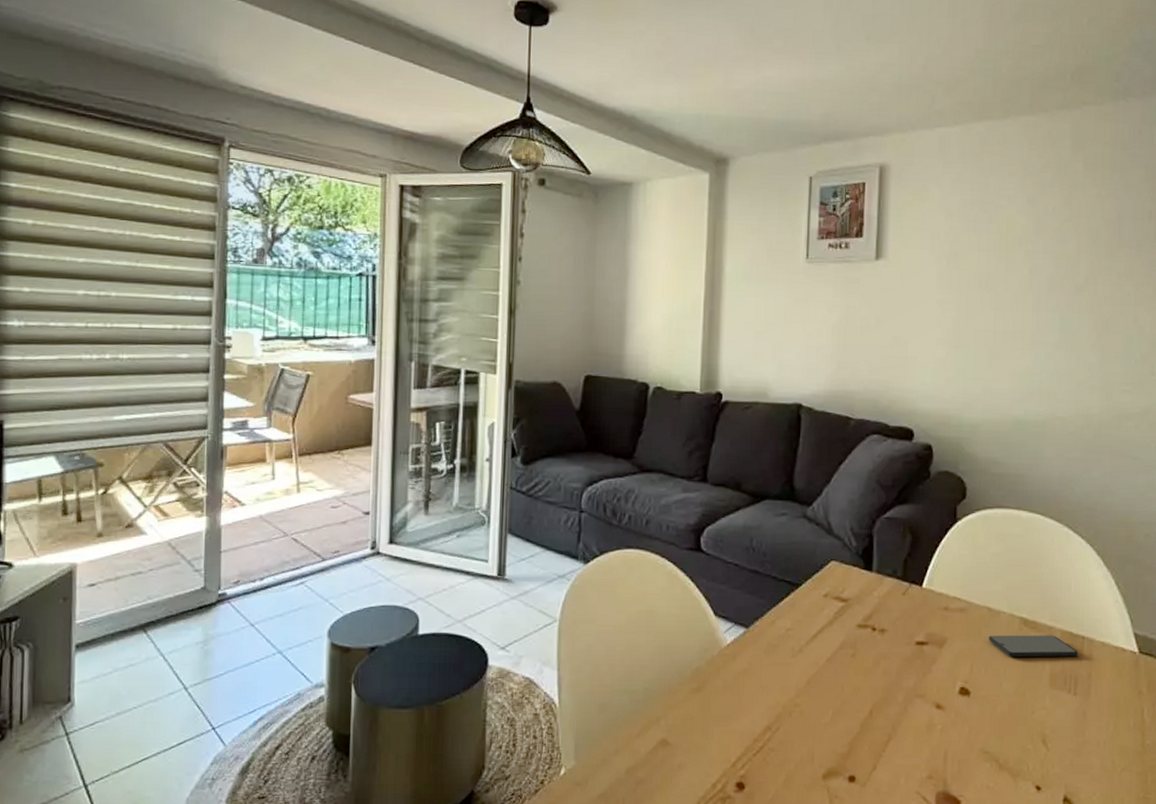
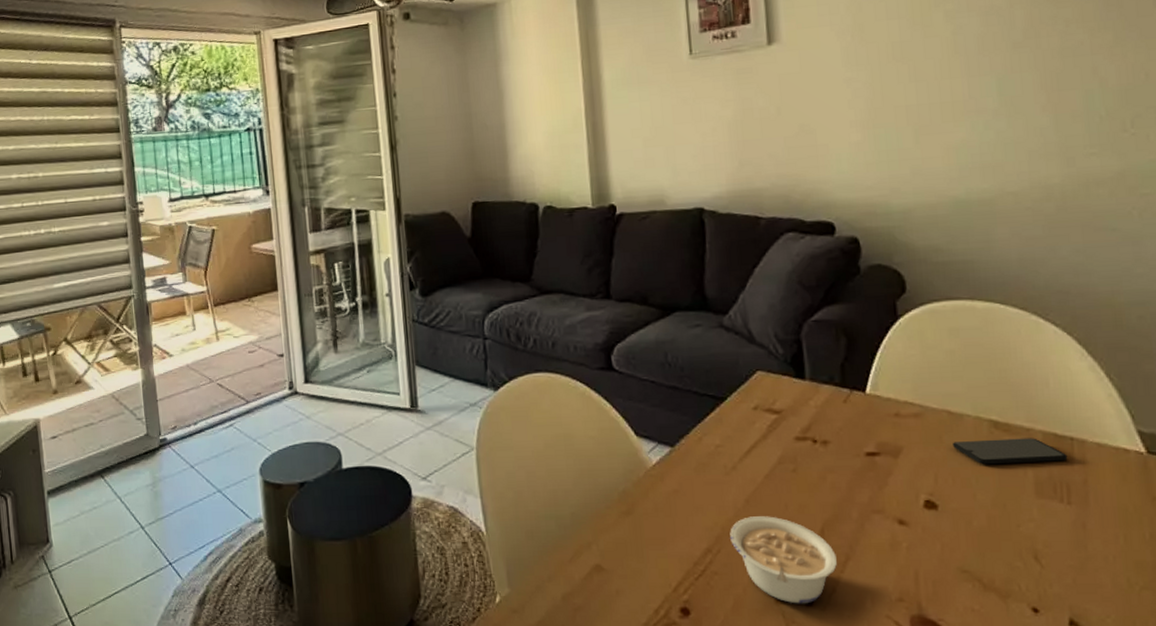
legume: none [789,697,880,780] -> present [730,516,837,604]

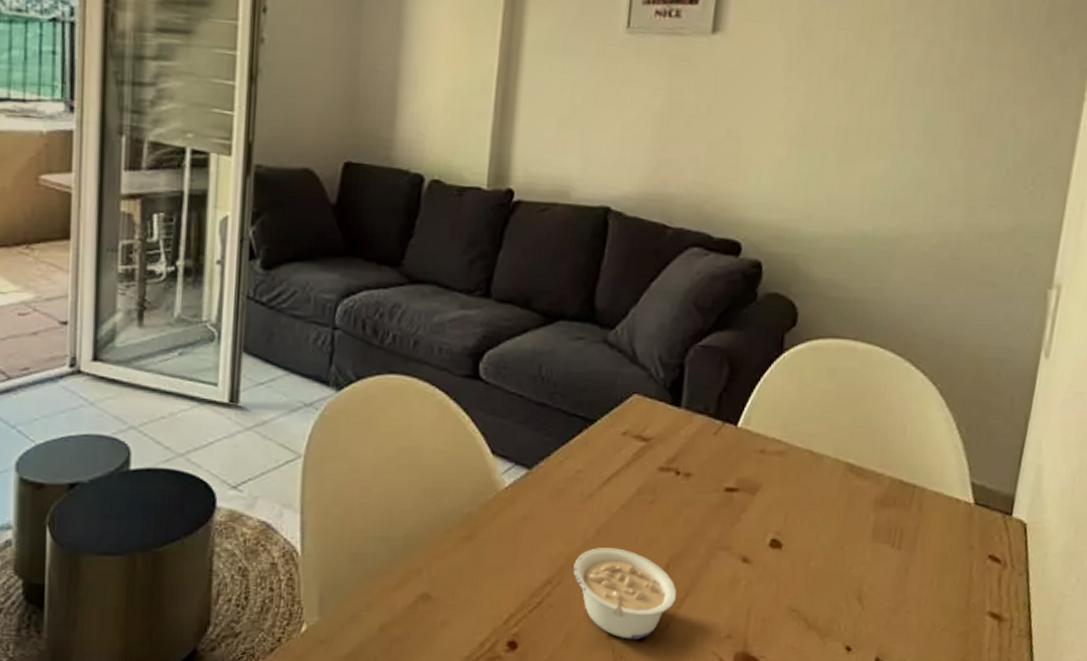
smartphone: present [952,438,1068,465] -> none [807,482,908,508]

